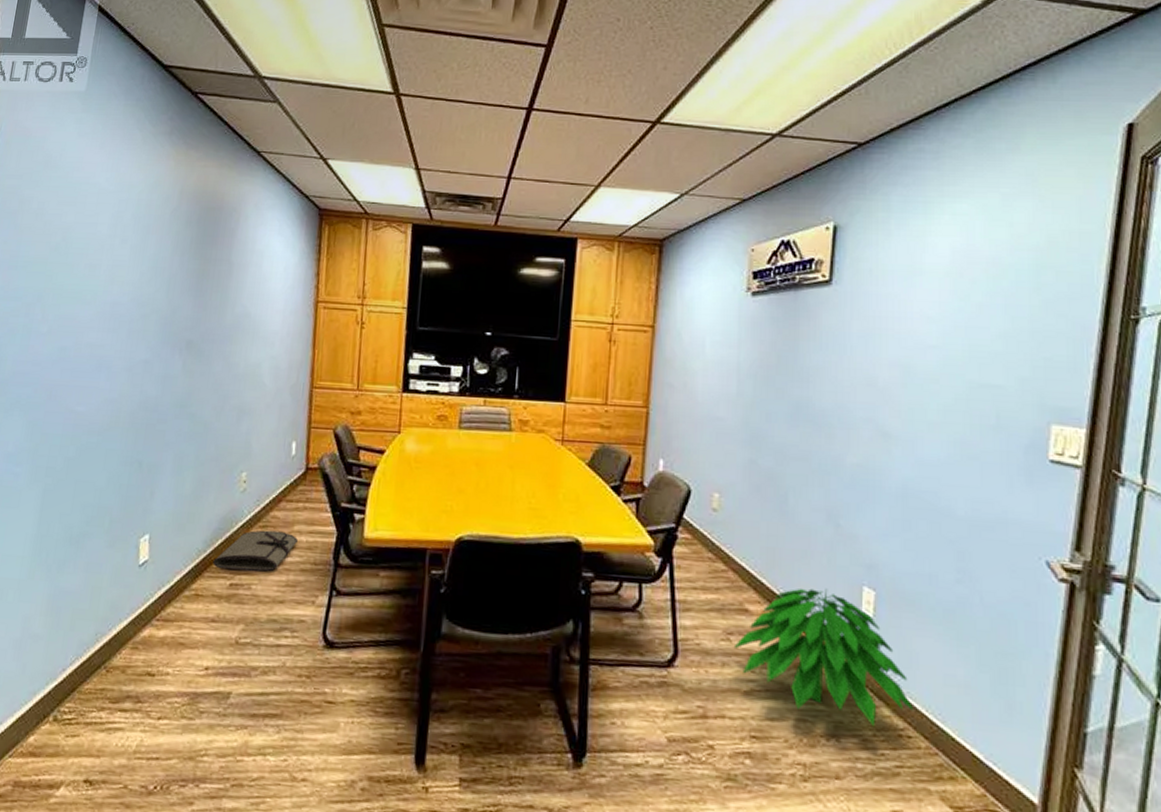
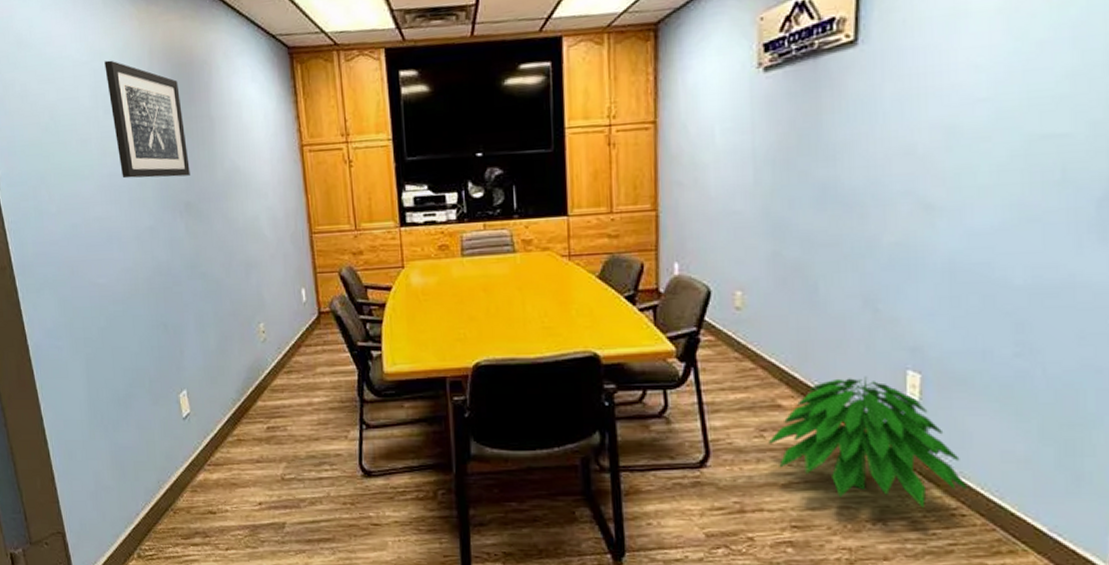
wall art: none [126,193,203,315] -> present [104,60,190,179]
tool roll: present [213,530,298,572] -> none [248,375,322,415]

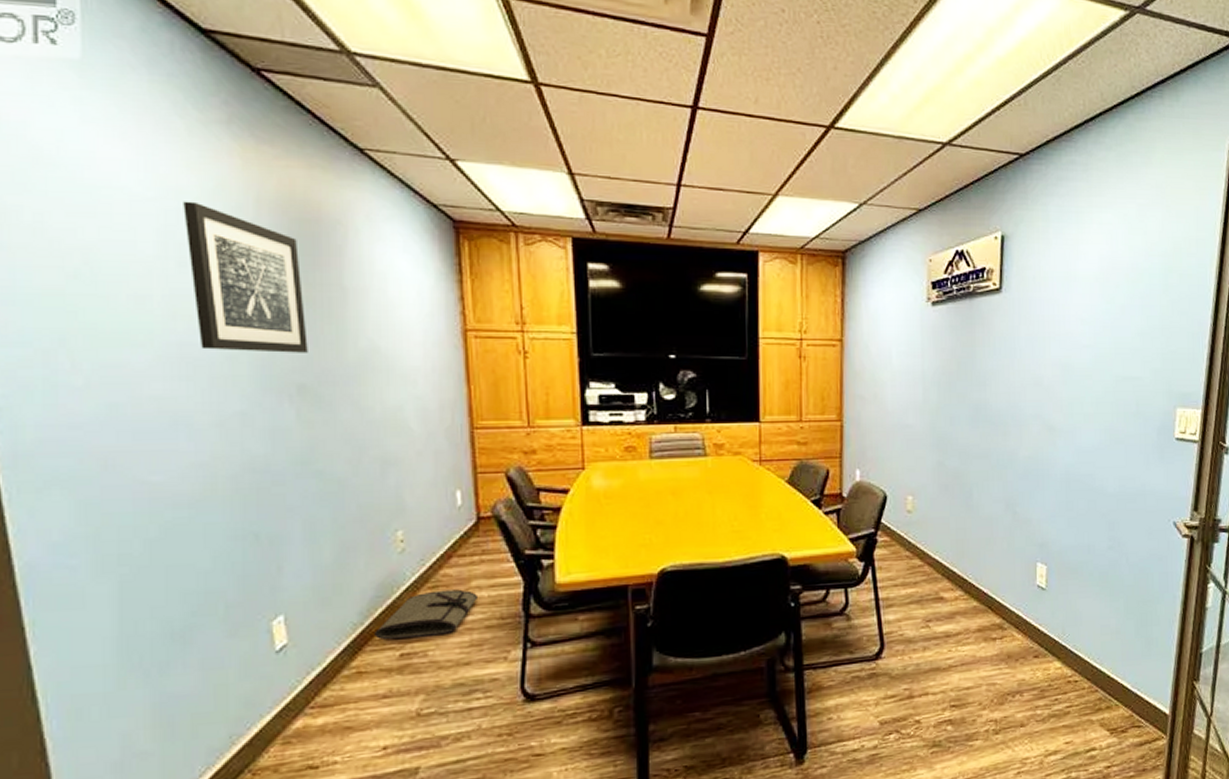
tool roll: none [248,375,322,415] -> present [374,589,477,641]
indoor plant: present [768,376,967,509] -> none [932,569,1078,679]

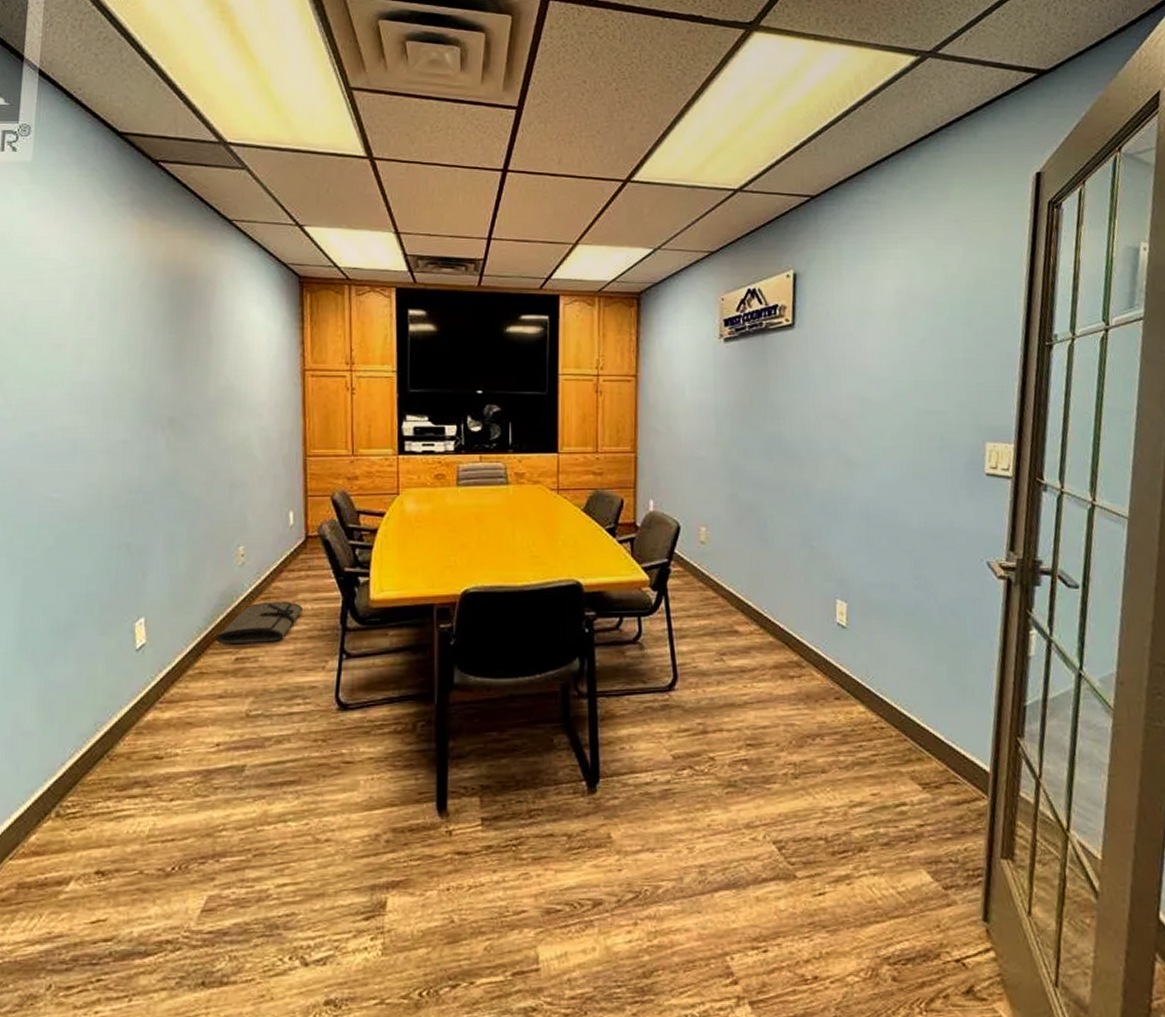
wall art: present [183,201,308,353] -> none [94,268,179,391]

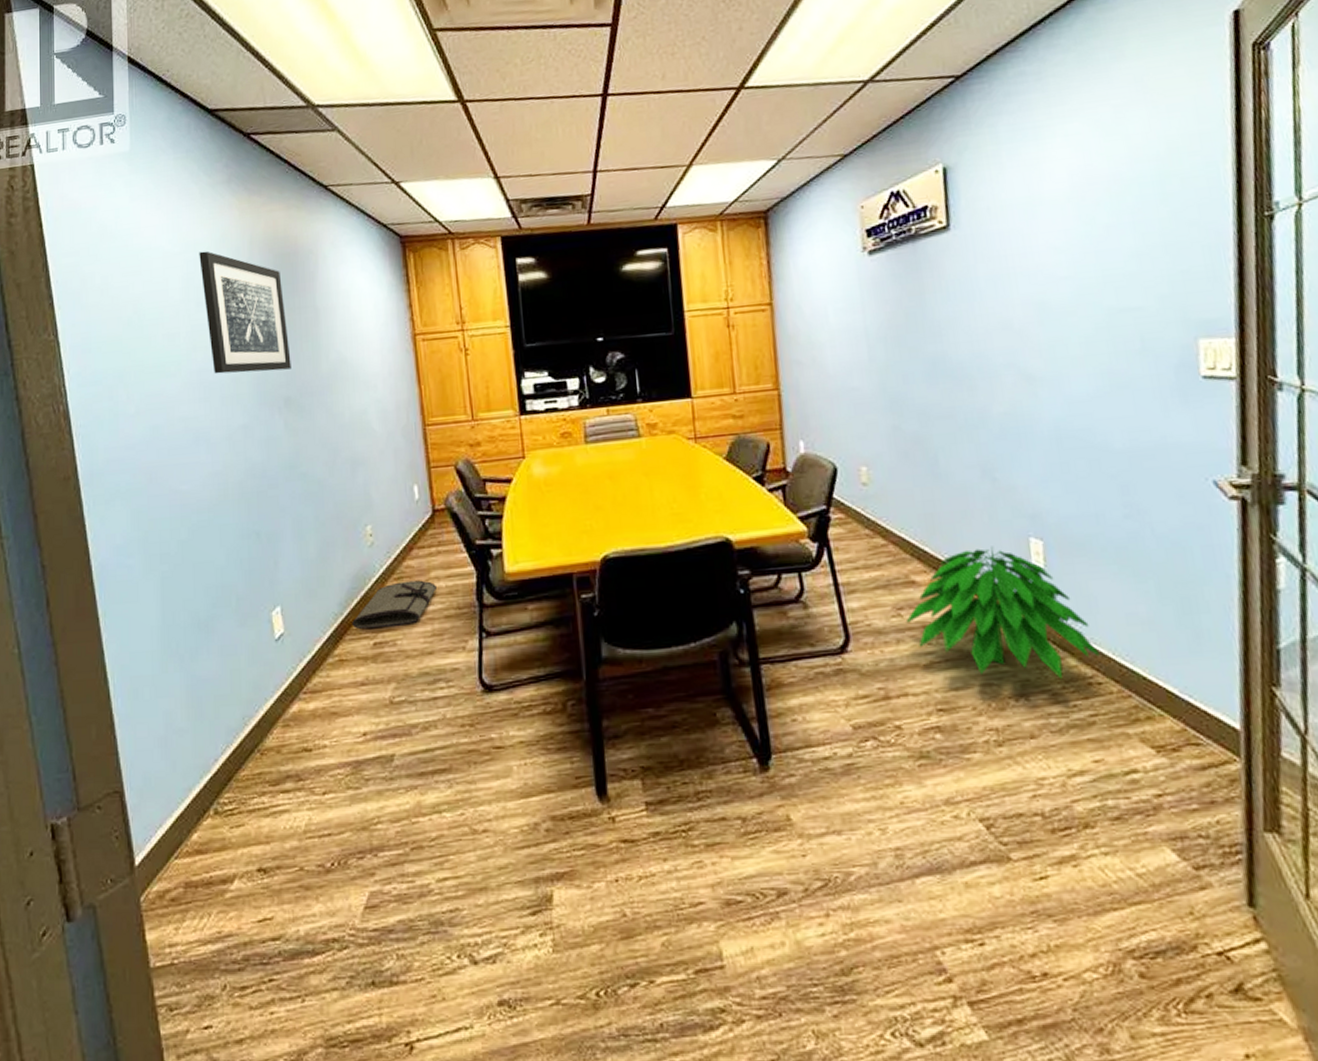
wall art: none [94,268,179,391] -> present [199,250,291,374]
indoor plant: none [727,604,884,723] -> present [905,546,1099,680]

